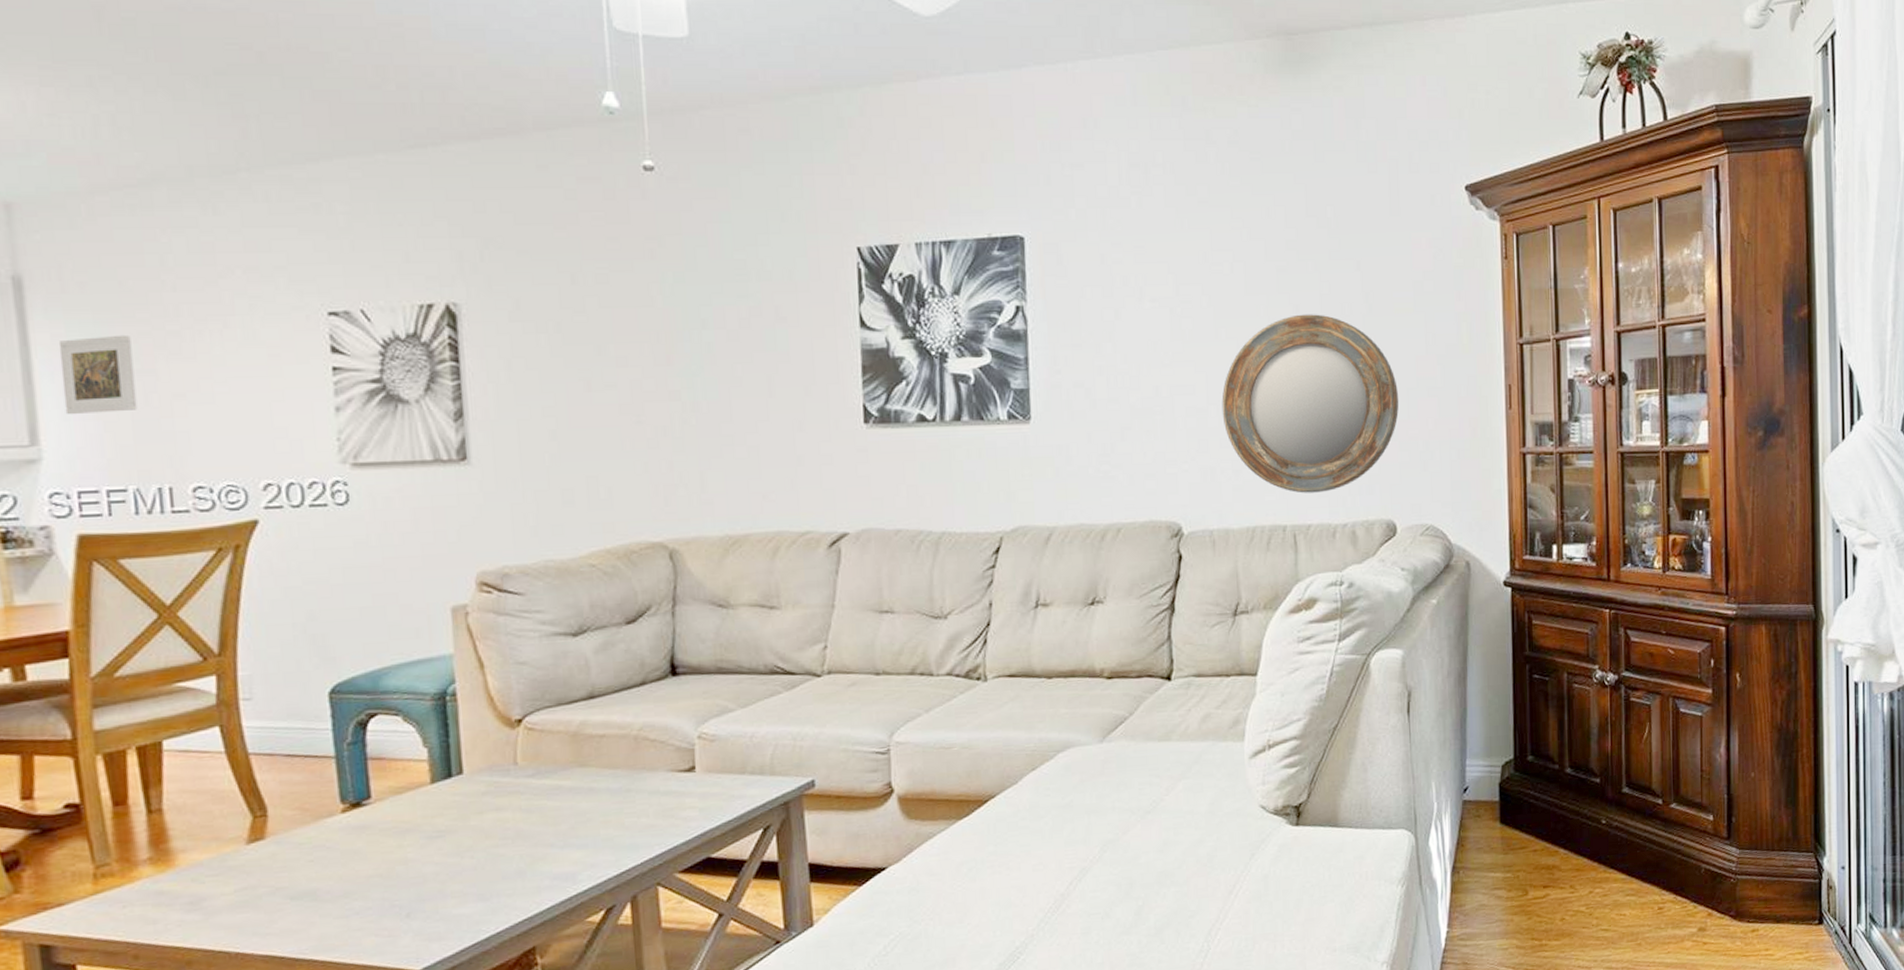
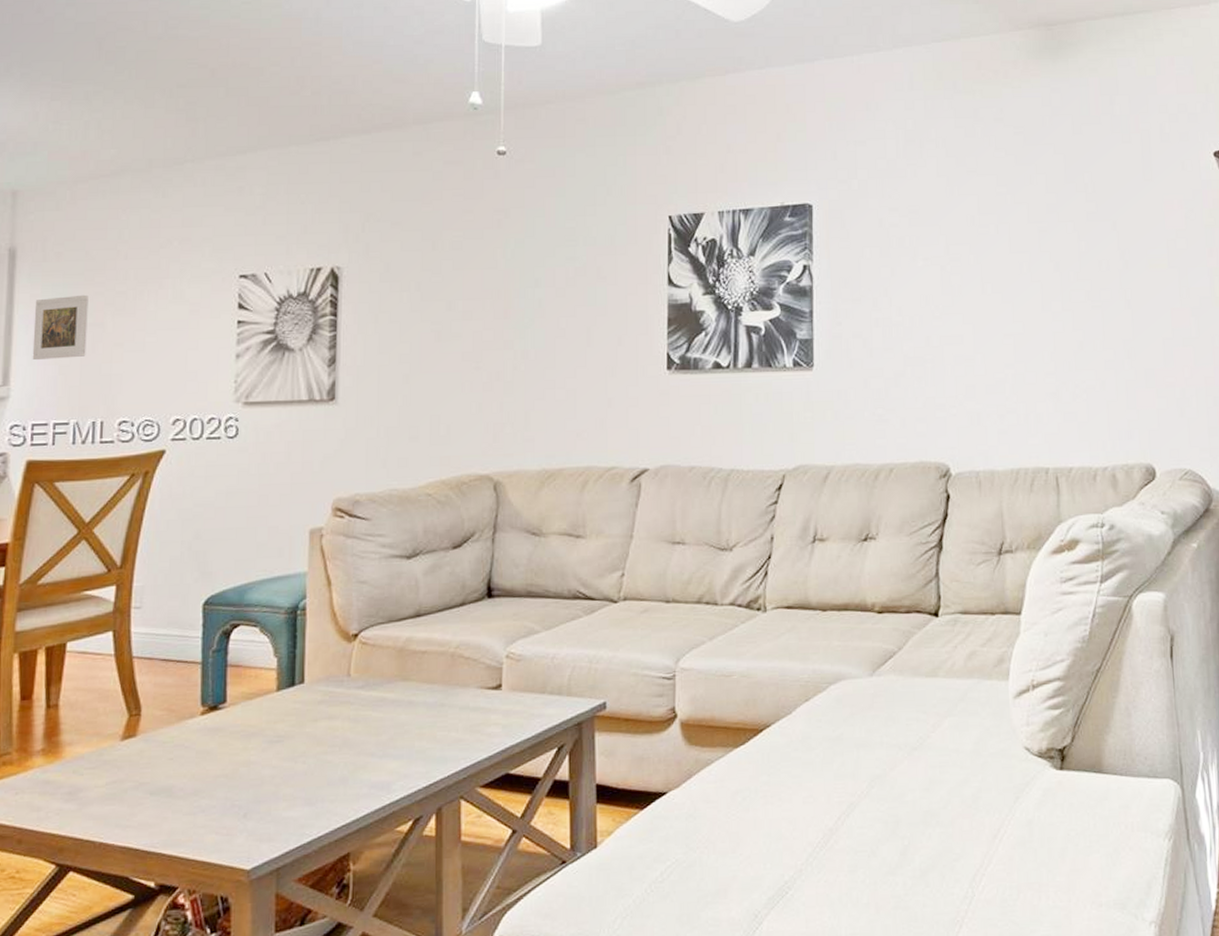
home mirror: present [1221,314,1399,494] -> none [987,270,1156,438]

